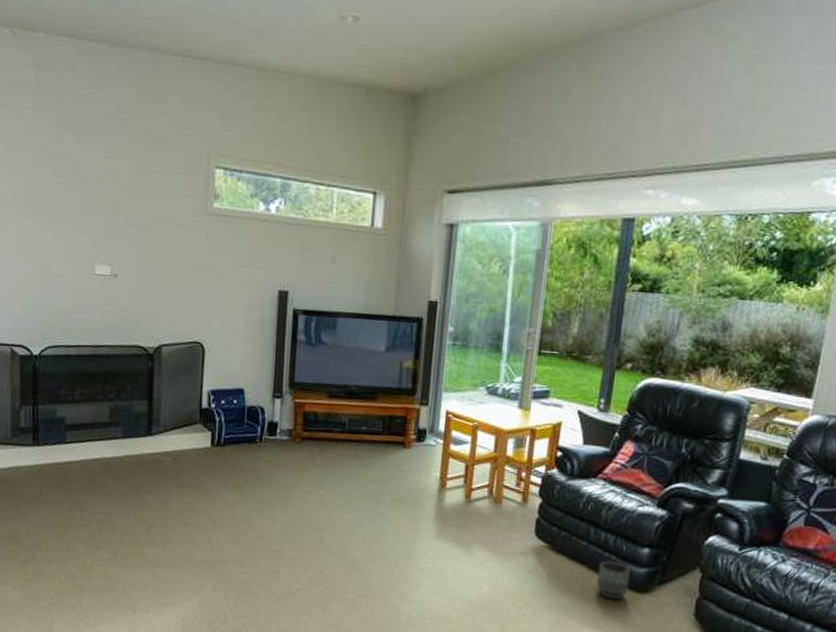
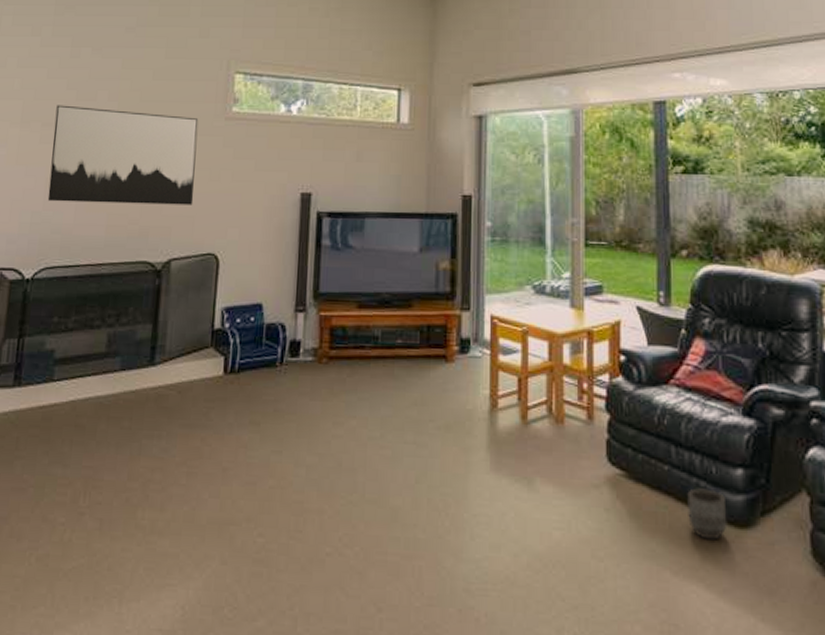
wall art: none [46,192,182,297] -> present [47,105,199,205]

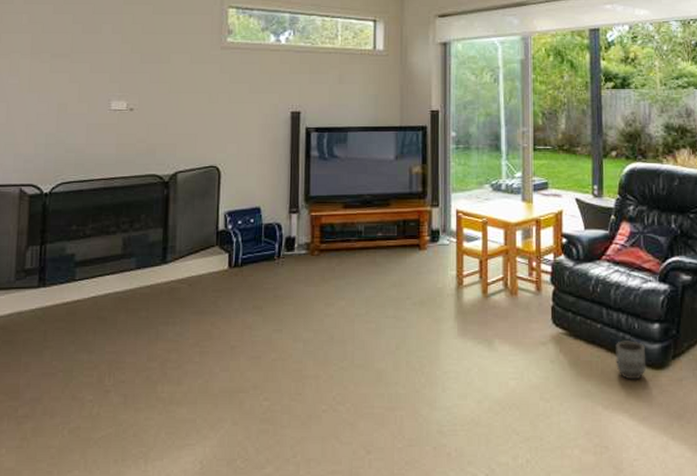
wall art: present [47,105,199,205] -> none [60,38,197,125]

